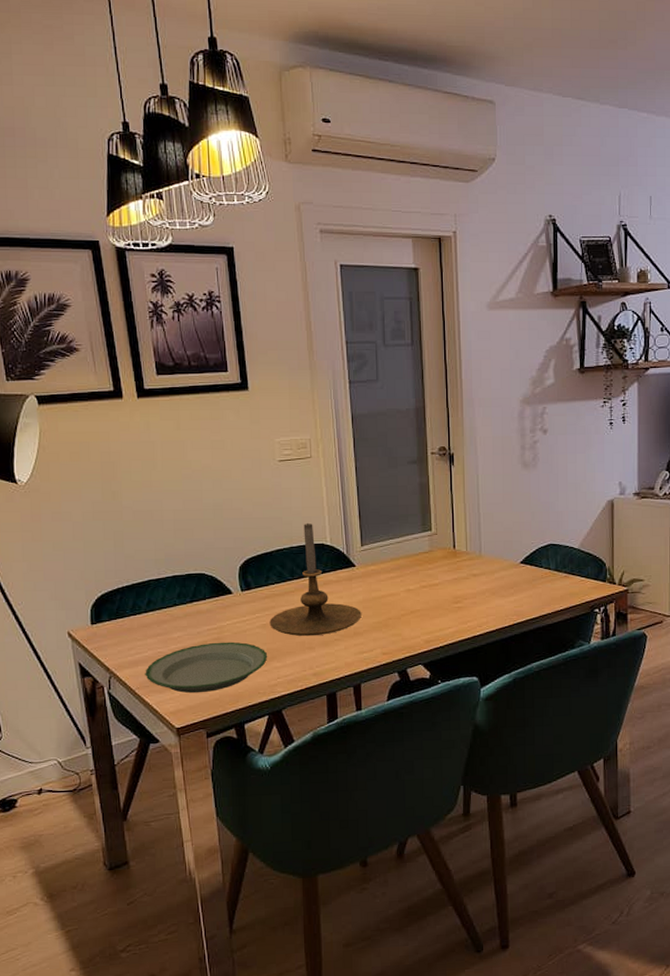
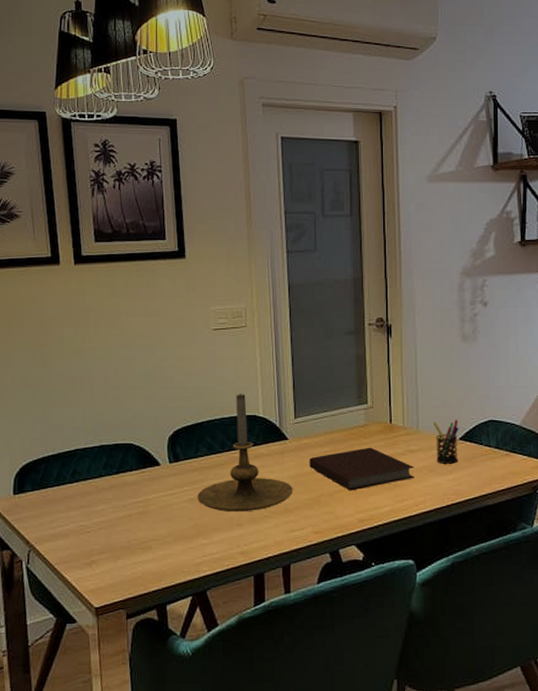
plate: present [145,641,268,694] -> none [66,516,194,571]
notebook: none [376,572,478,614] -> present [309,447,414,491]
pen holder: none [495,544,520,587] -> present [433,419,459,464]

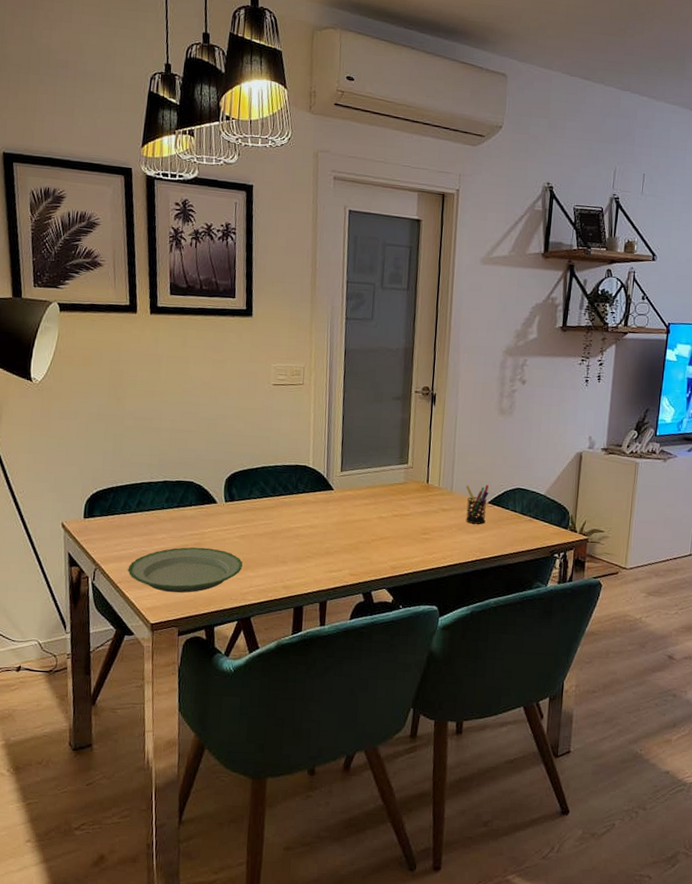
plate: none [66,516,194,571] -> present [128,547,243,593]
candle holder: present [197,393,293,513] -> none [248,444,335,551]
notebook: present [309,447,414,491] -> none [351,503,445,541]

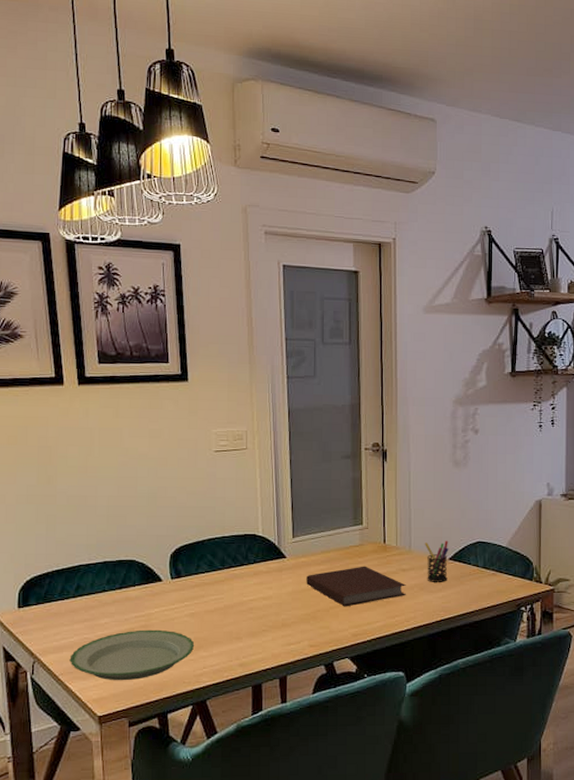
notebook: none [351,503,445,541] -> present [306,566,406,607]

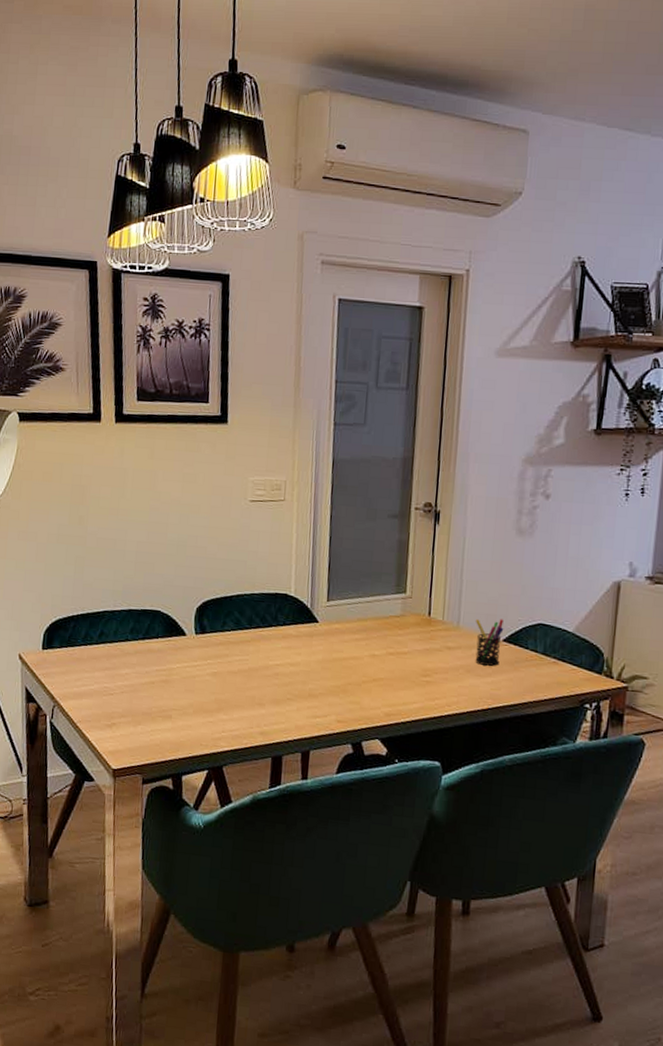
plate: present [69,629,195,681] -> none [88,684,215,736]
notebook: present [306,566,406,607] -> none [338,639,450,683]

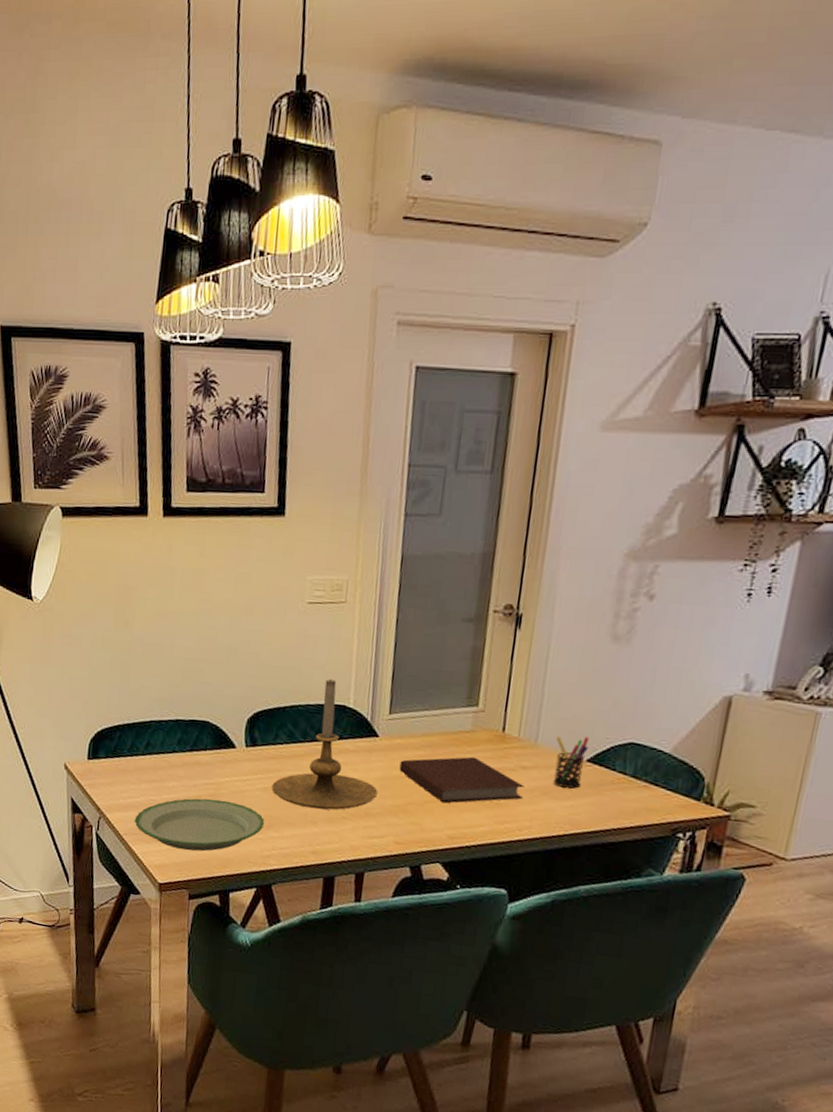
plate: none [88,684,215,736] -> present [134,798,265,852]
candle holder: none [220,569,319,692] -> present [271,678,378,810]
notebook: none [338,639,450,683] -> present [399,756,524,804]

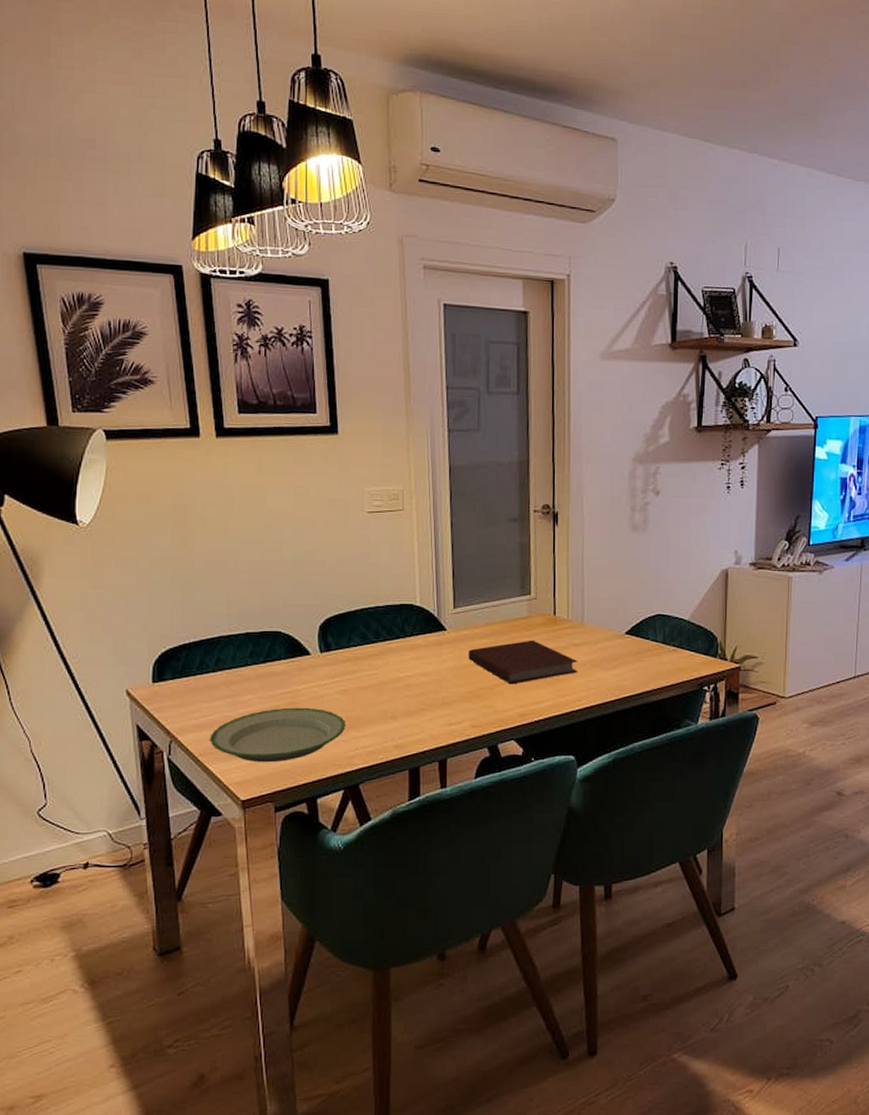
candle holder: present [271,678,378,810] -> none [350,580,451,705]
pen holder: present [553,736,589,789] -> none [599,613,626,659]

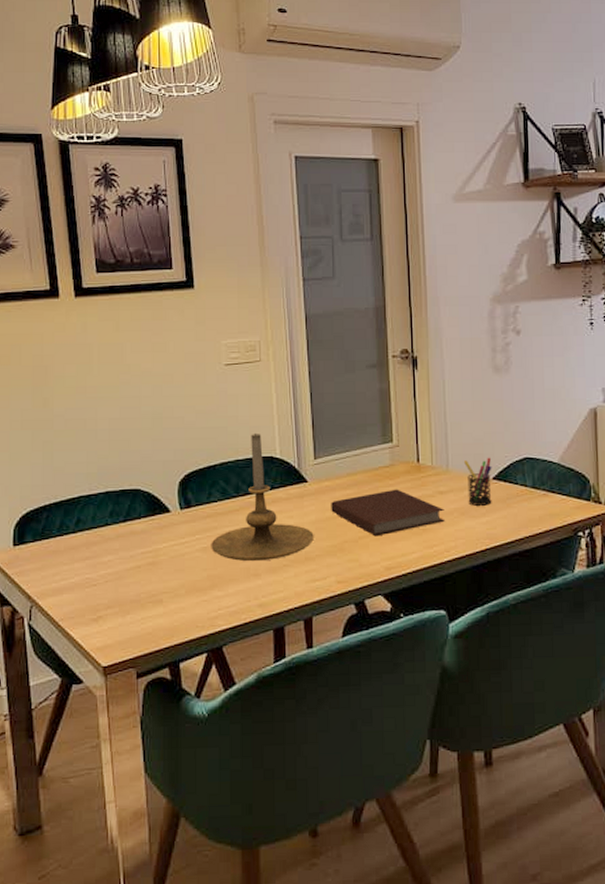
plate: present [209,707,346,763] -> none [70,567,208,626]
candle holder: none [350,580,451,705] -> present [211,432,314,562]
pen holder: none [599,613,626,659] -> present [464,457,492,506]

